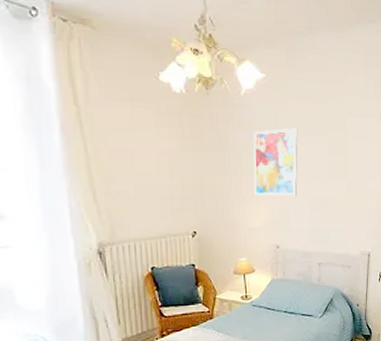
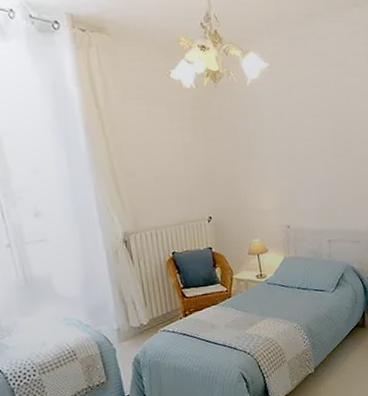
wall art: present [253,127,298,196] -> none [261,112,305,180]

